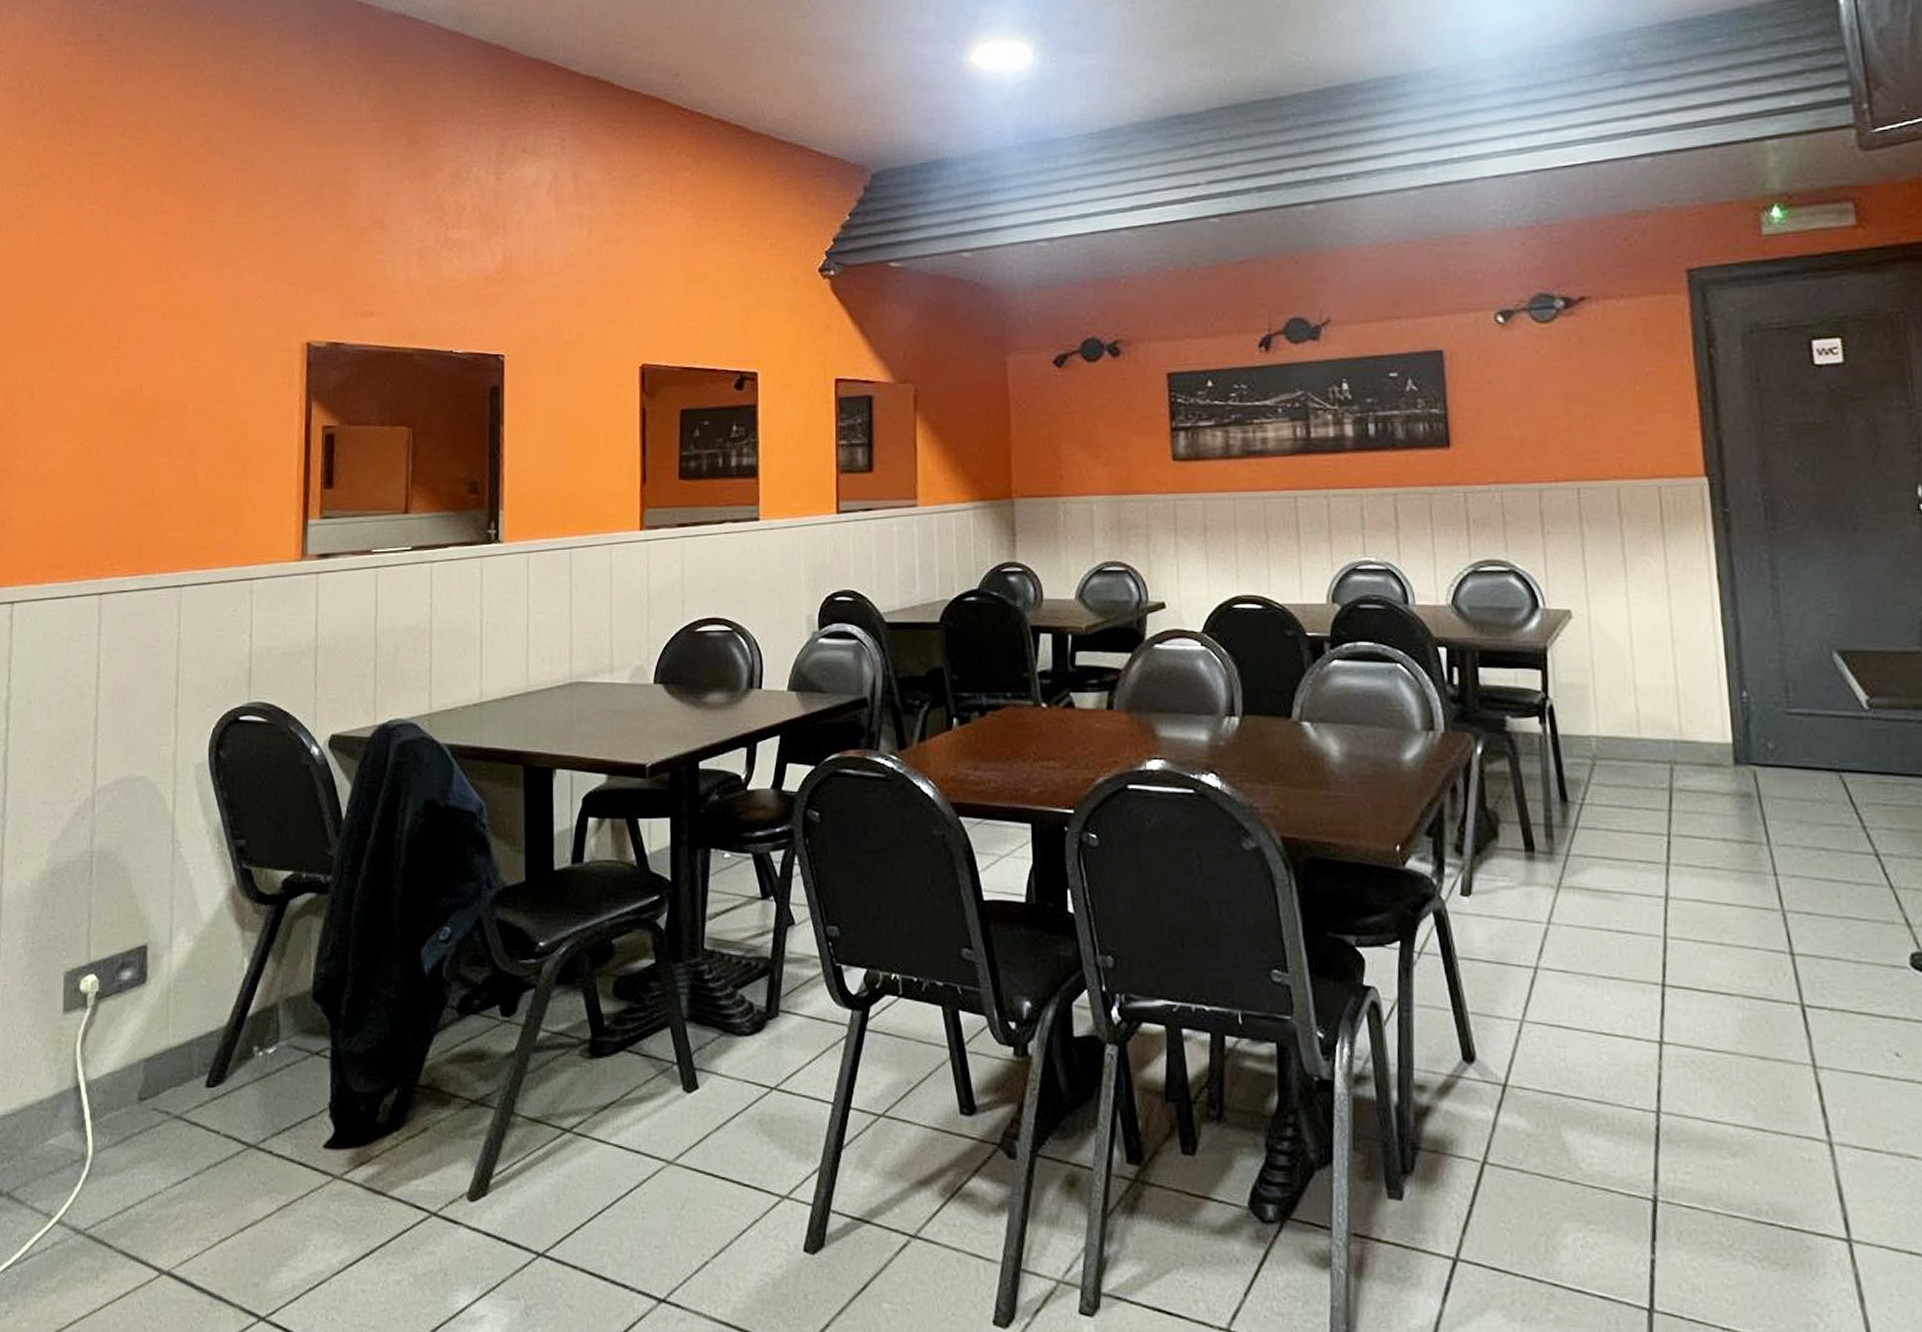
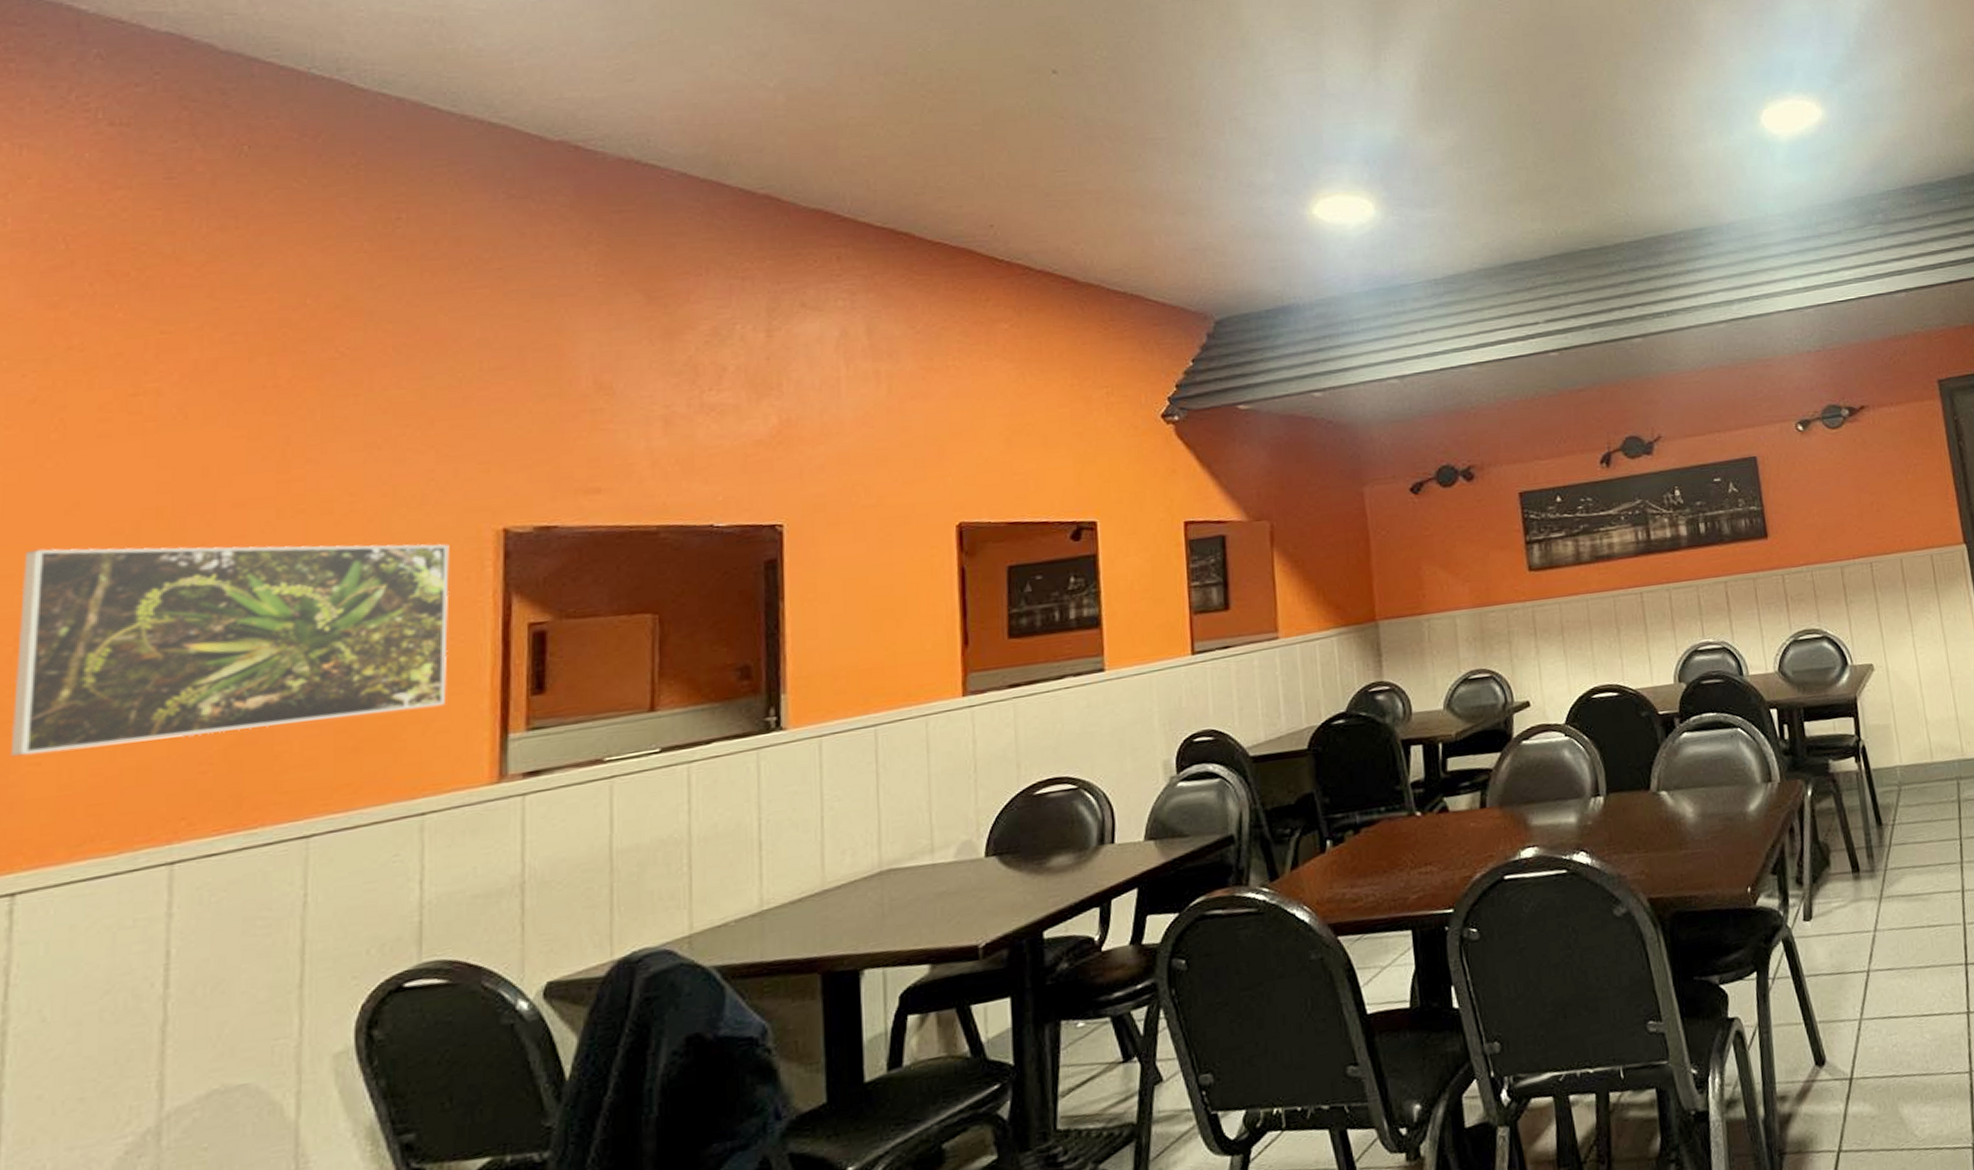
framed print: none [10,335,271,497] -> present [10,543,450,757]

